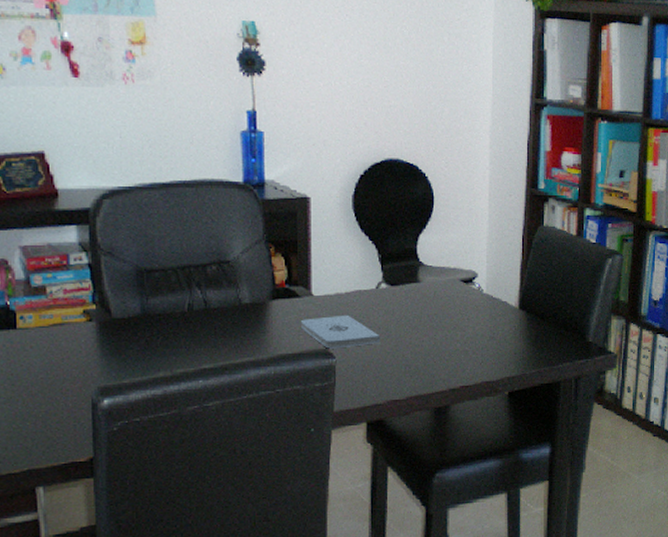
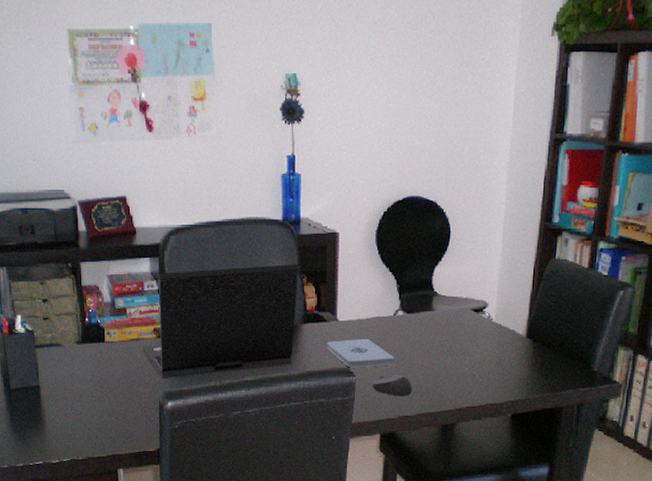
laptop: none [68,231,265,372] -> present [142,263,299,379]
computer mouse: none [355,354,401,379] -> present [372,375,413,397]

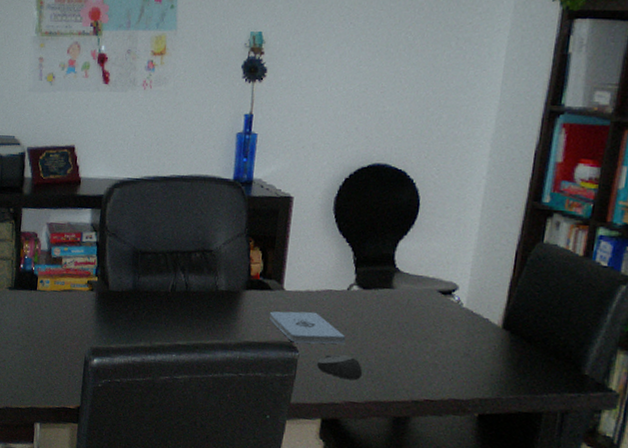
laptop: present [142,263,299,379] -> none [74,224,246,335]

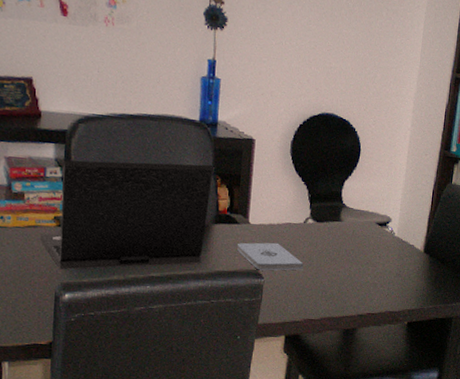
laptop: none [74,224,246,335] -> present [40,160,213,270]
computer mouse: present [316,354,363,381] -> none [279,279,319,301]

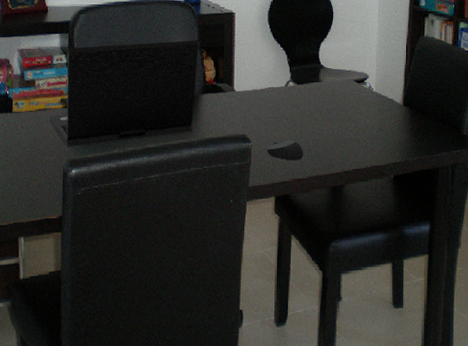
notepad: present [237,242,304,271] -> none [225,107,288,135]
computer mouse: none [279,279,319,301] -> present [267,140,304,161]

